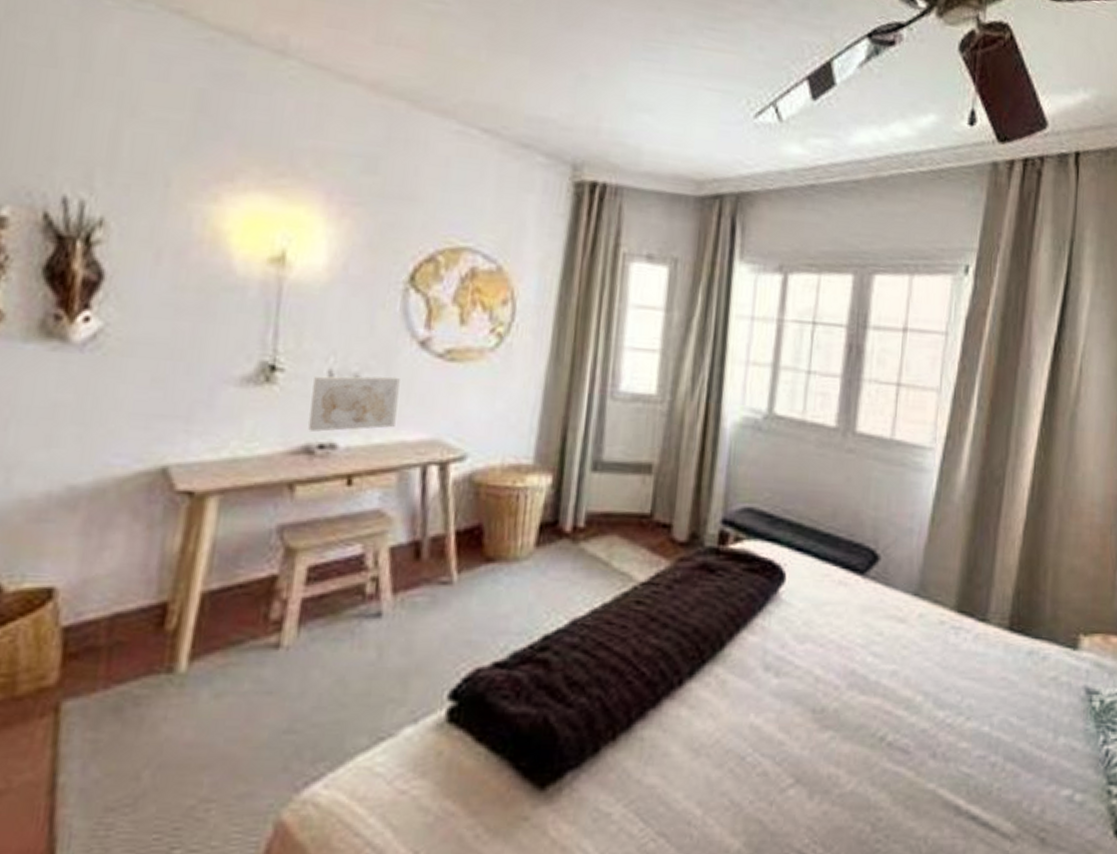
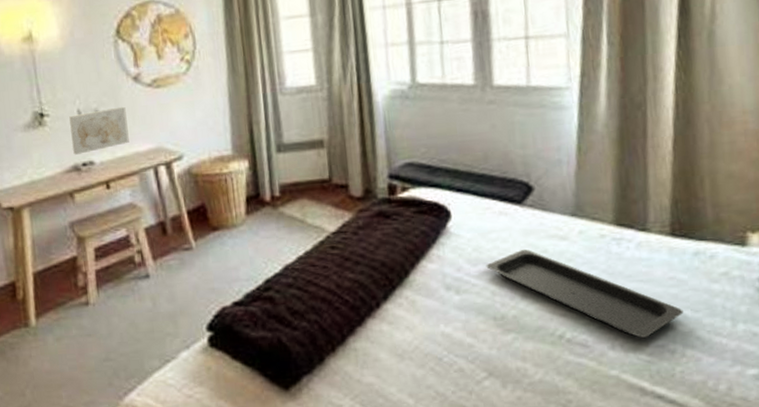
serving tray: none [814,628,1010,746] -> present [486,249,684,338]

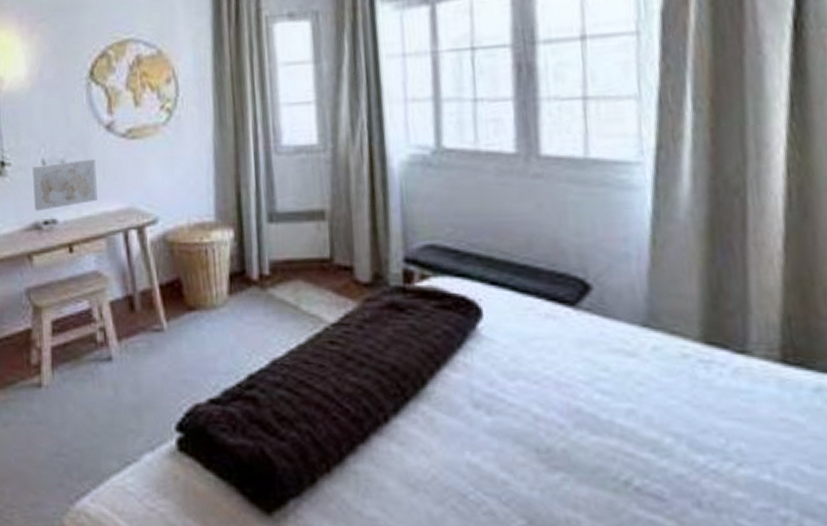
serving tray: present [486,249,684,338] -> none [527,364,800,496]

